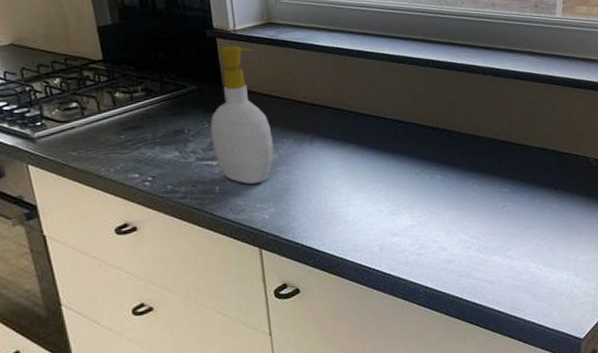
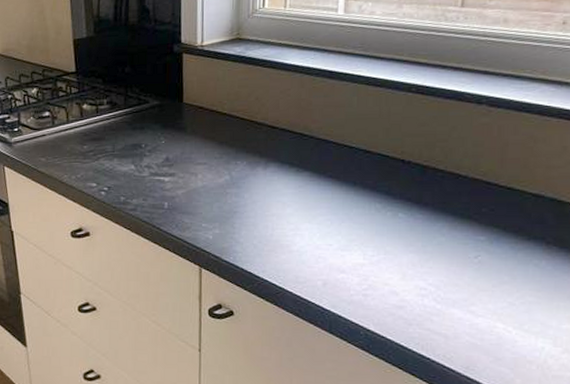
soap bottle: present [210,45,274,185] -> none [166,62,226,204]

